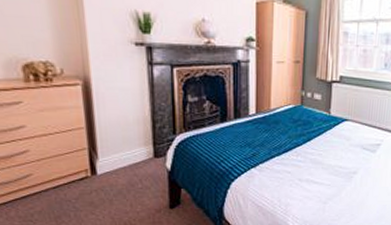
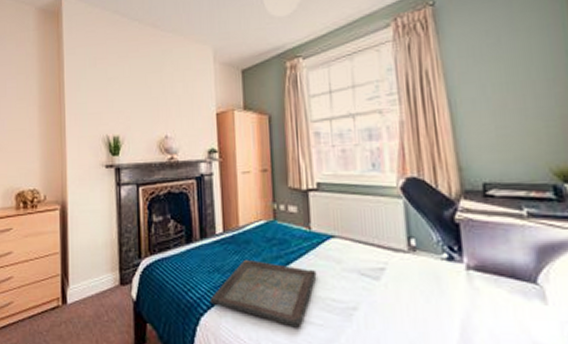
serving tray: none [240,136,331,188] -> present [210,259,317,328]

